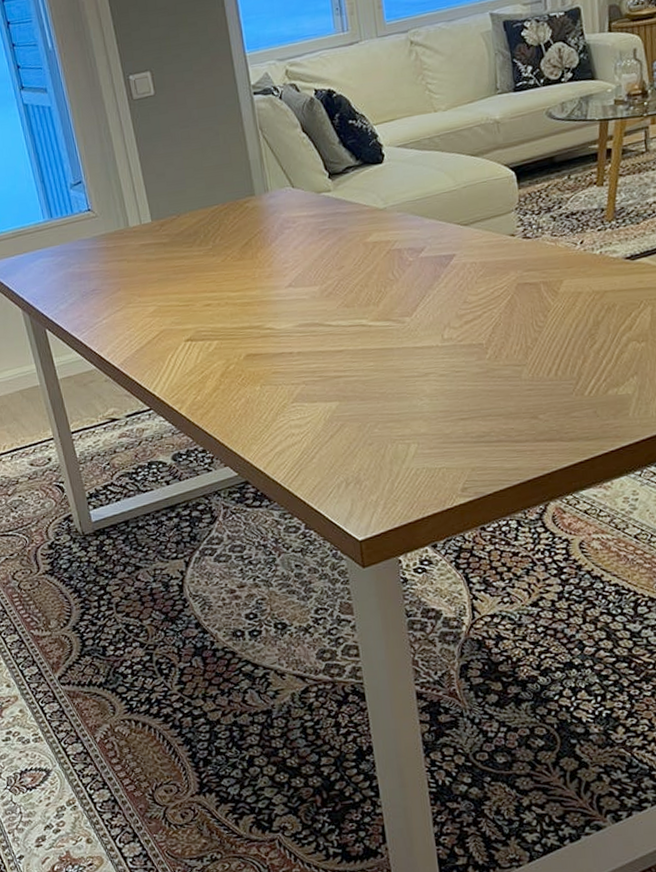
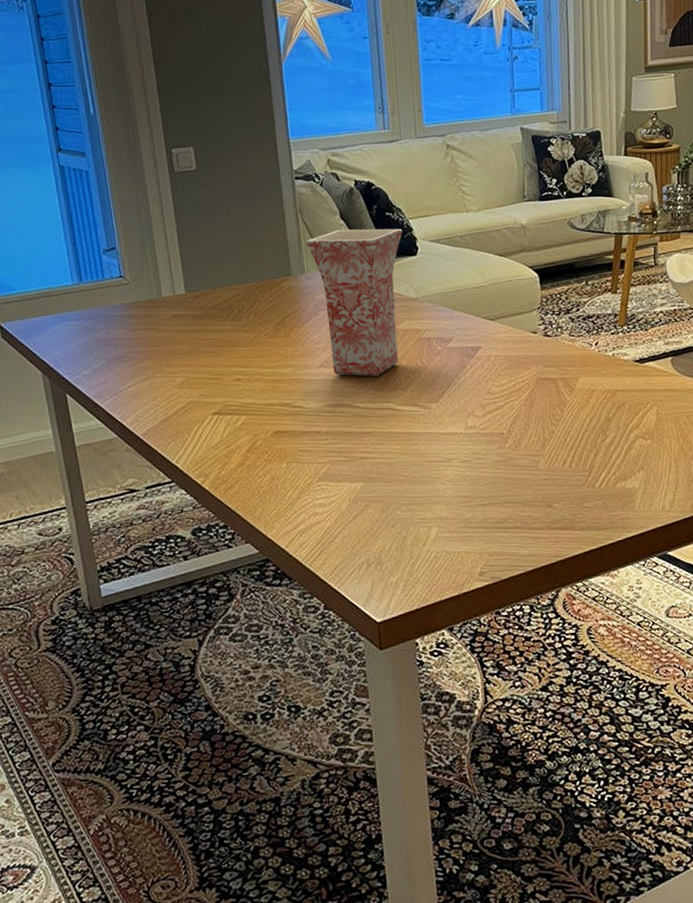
vase: none [267,136,369,294] -> present [305,228,403,377]

